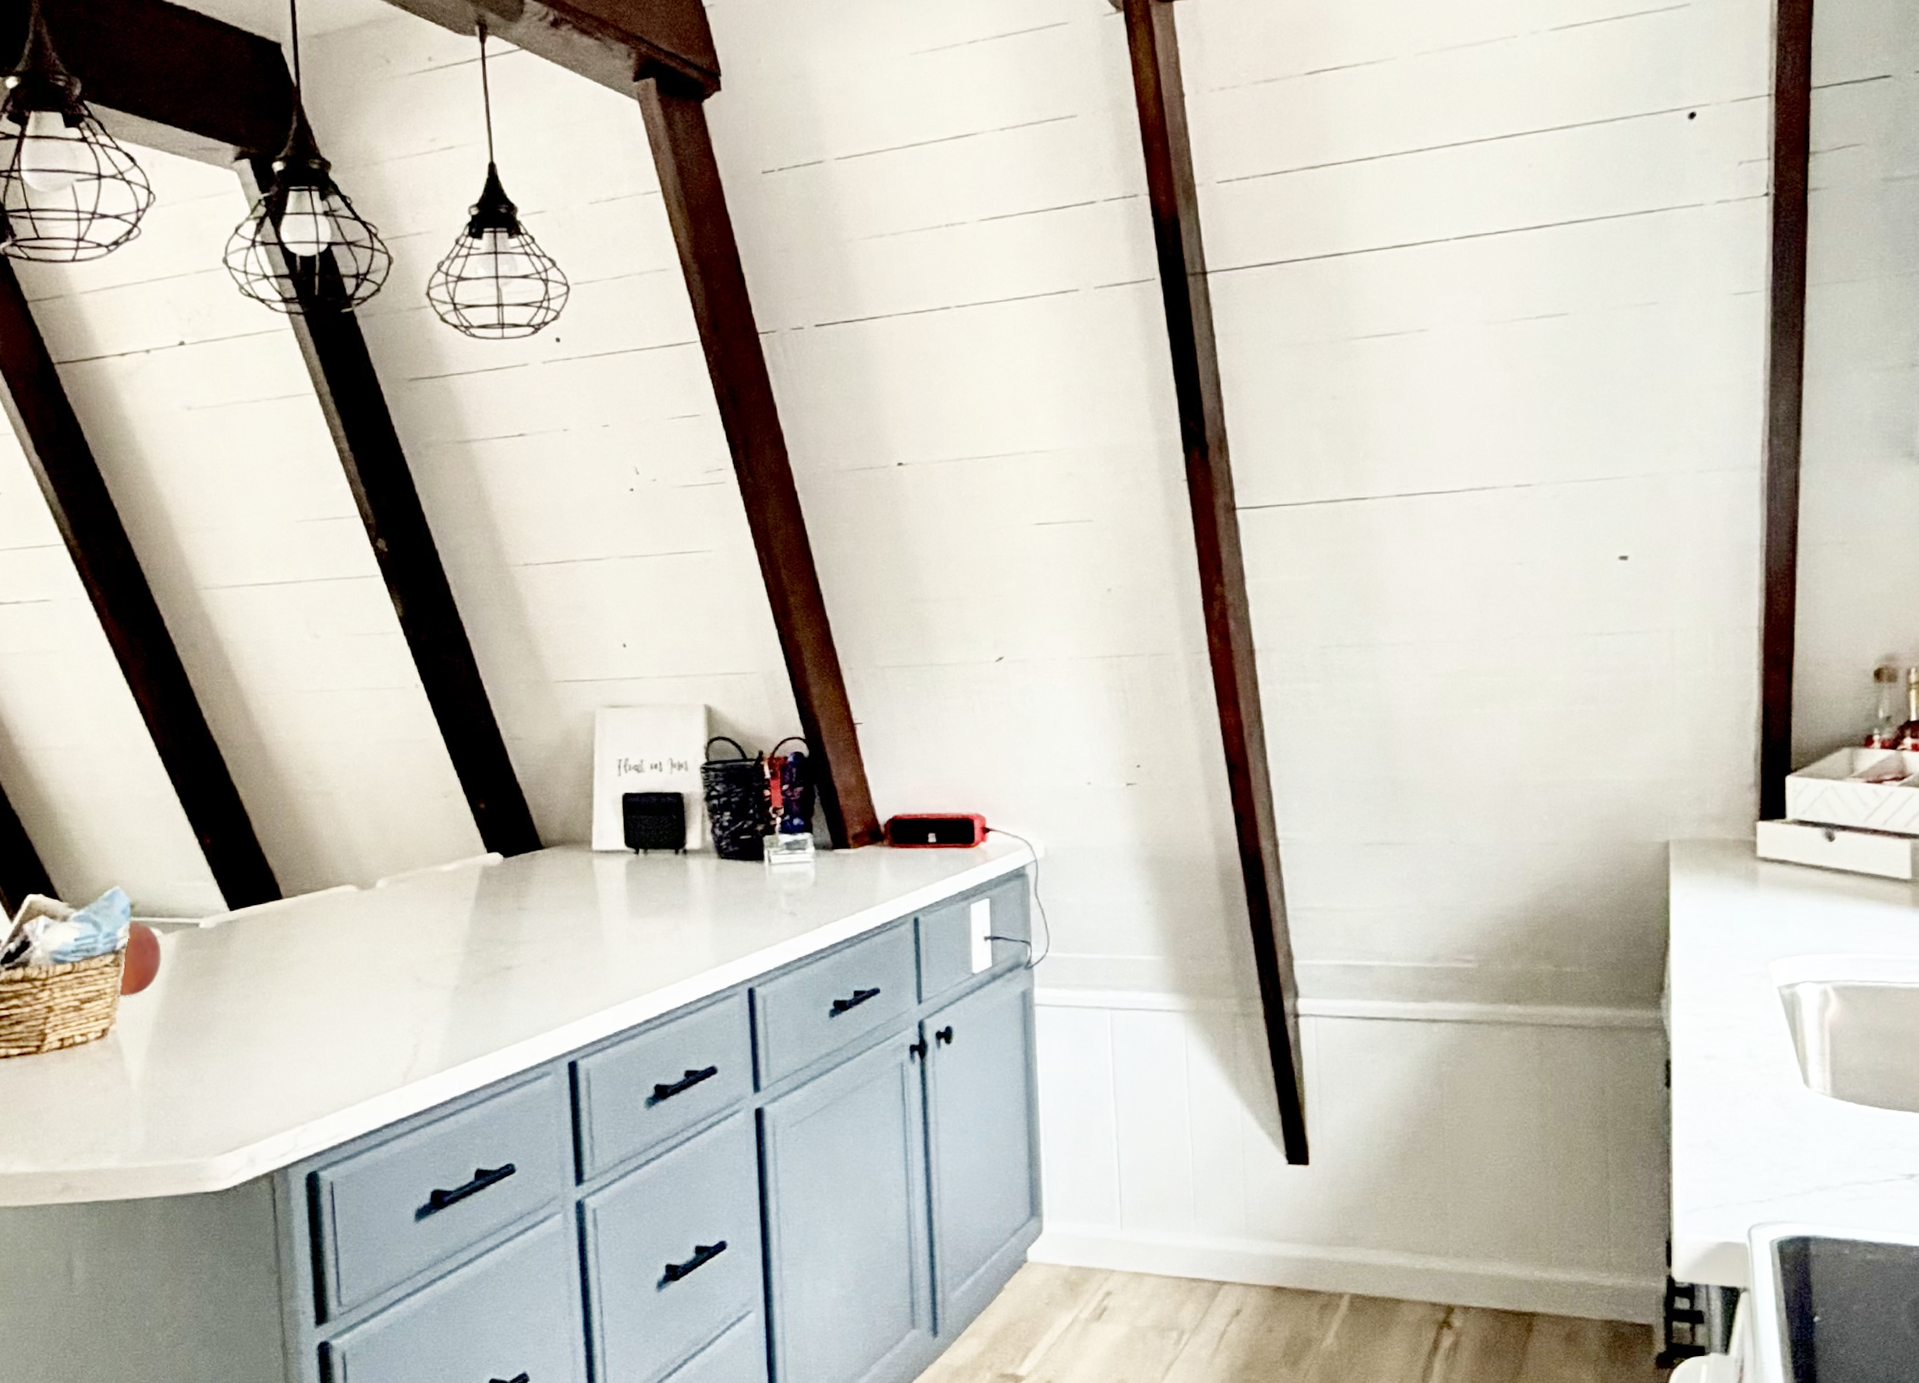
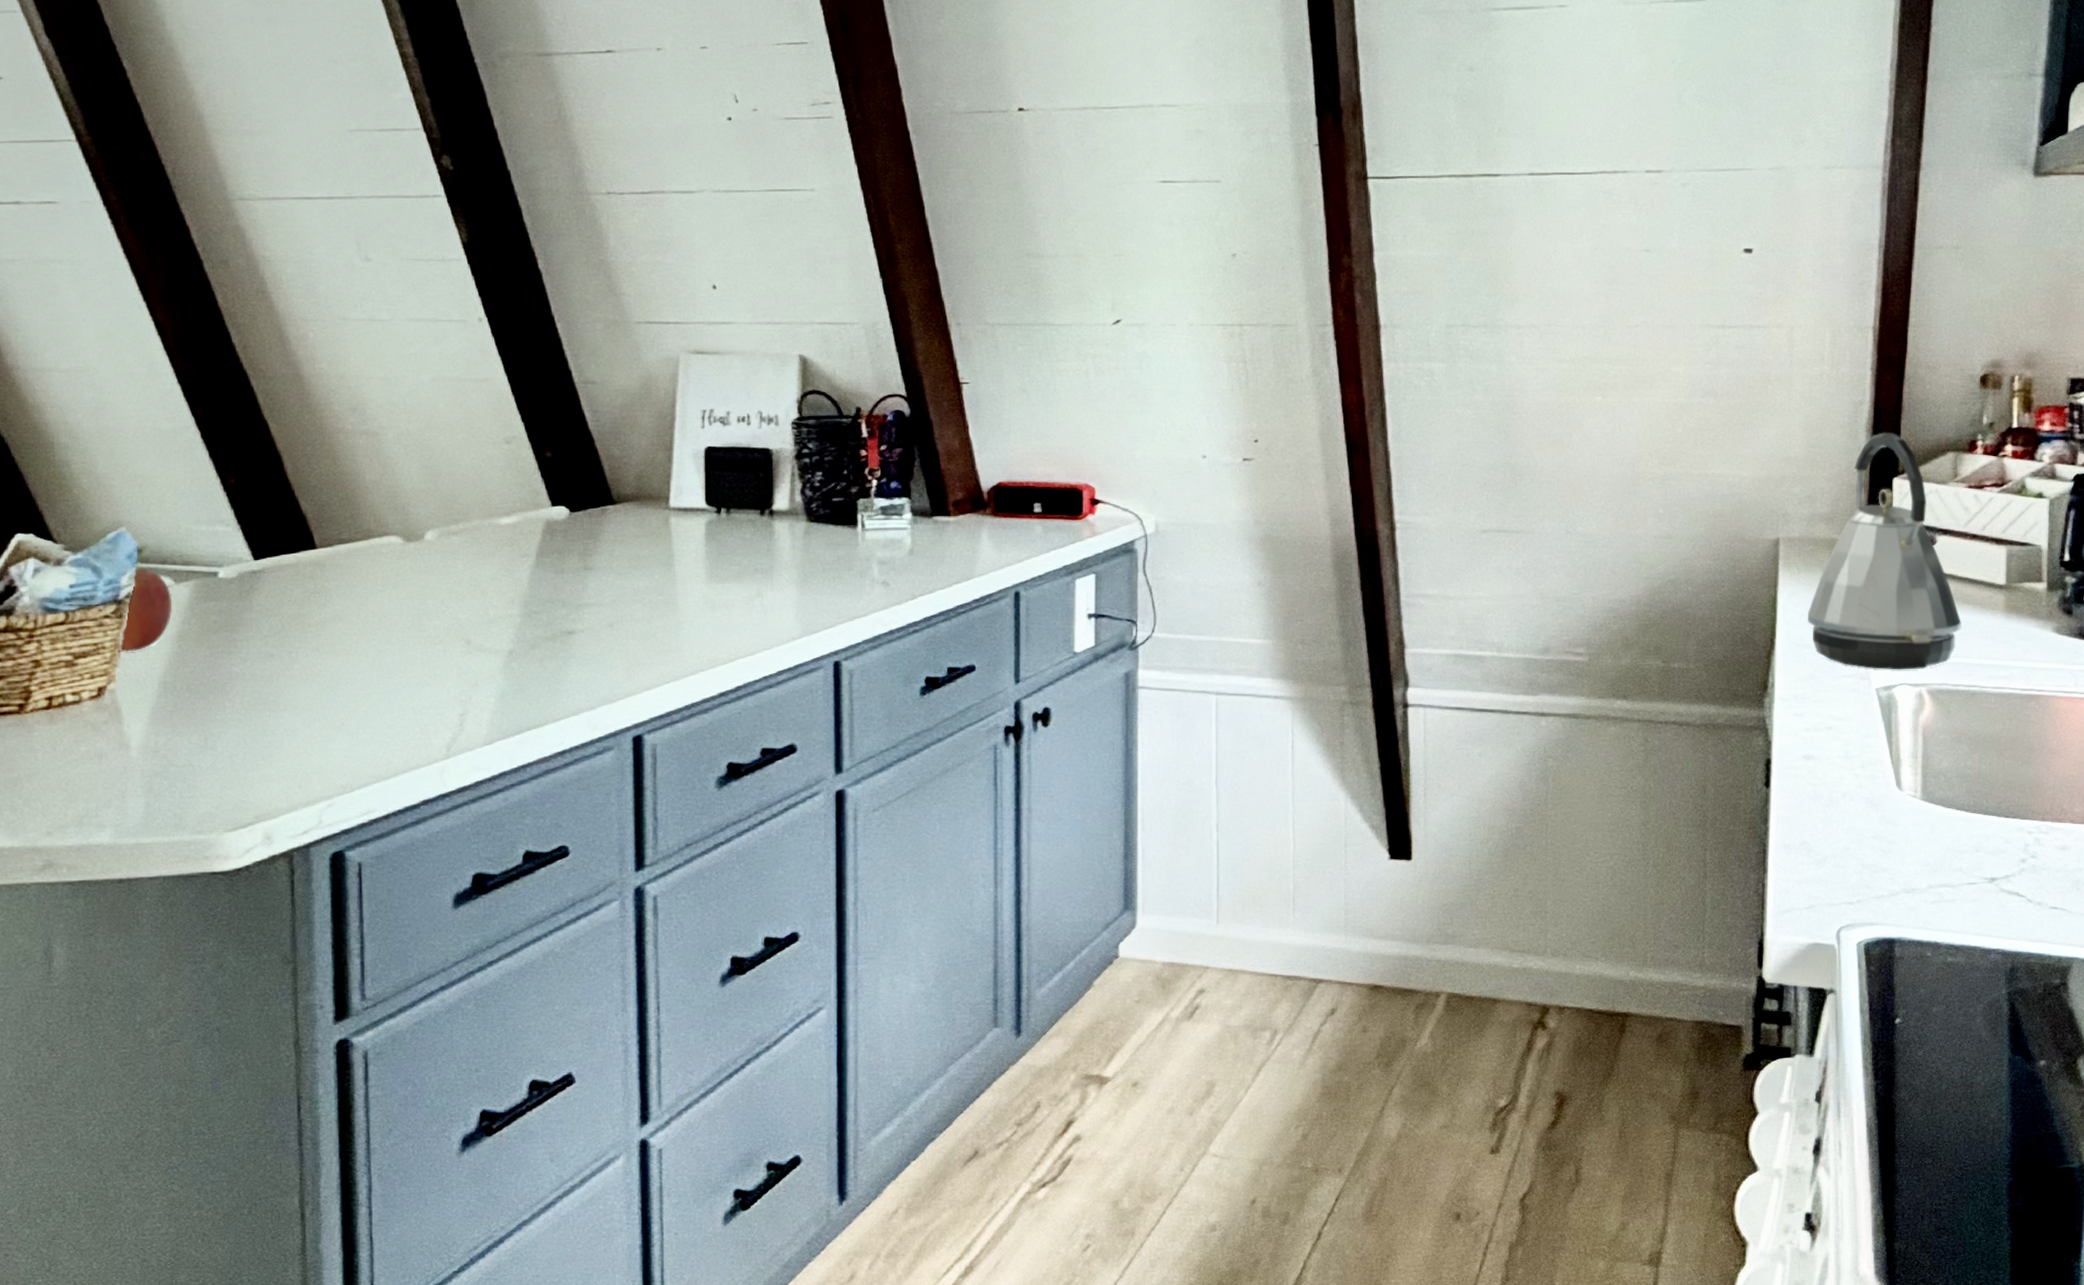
kettle: none [1703,730,1866,968] -> present [1808,431,1962,669]

